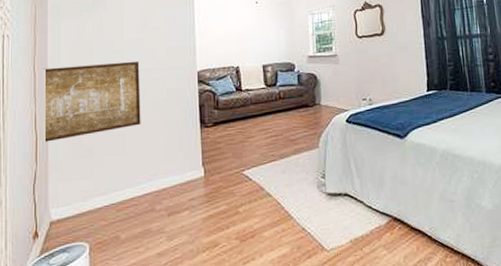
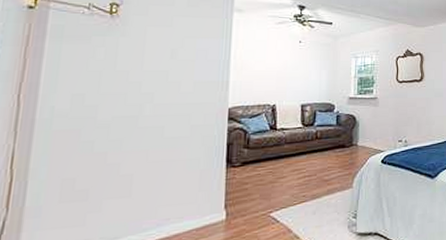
wall art: present [43,60,141,142] -> none [24,94,161,184]

